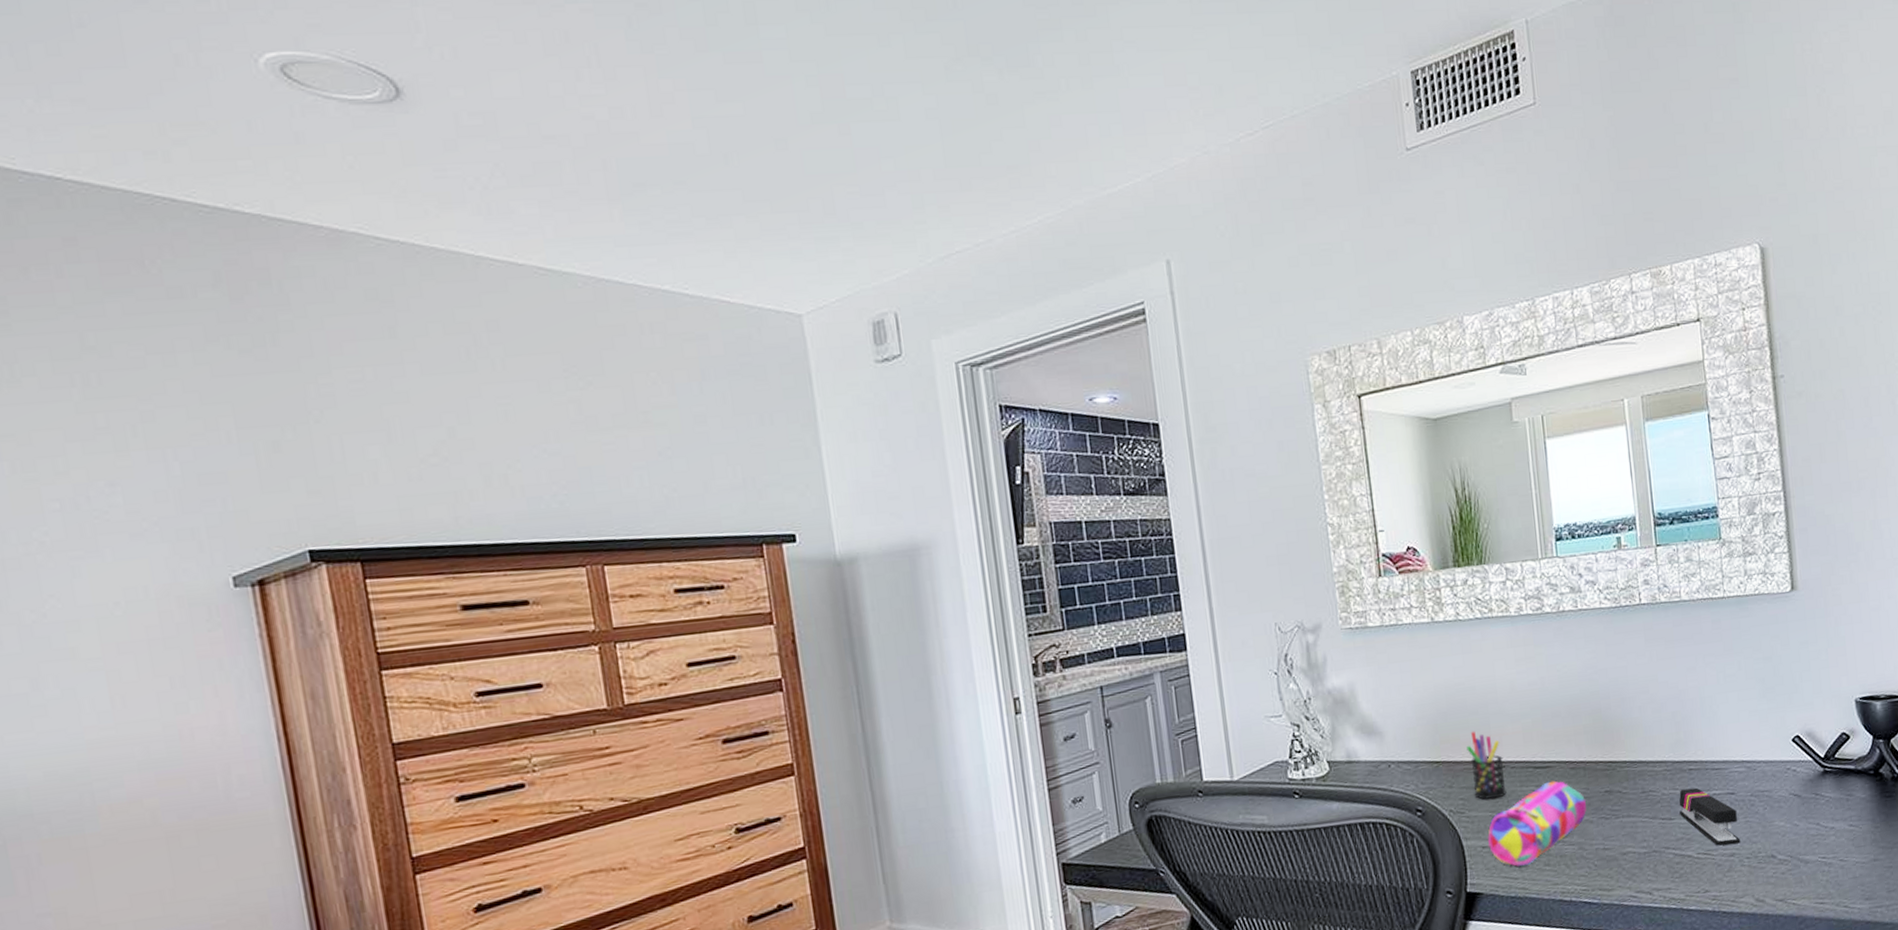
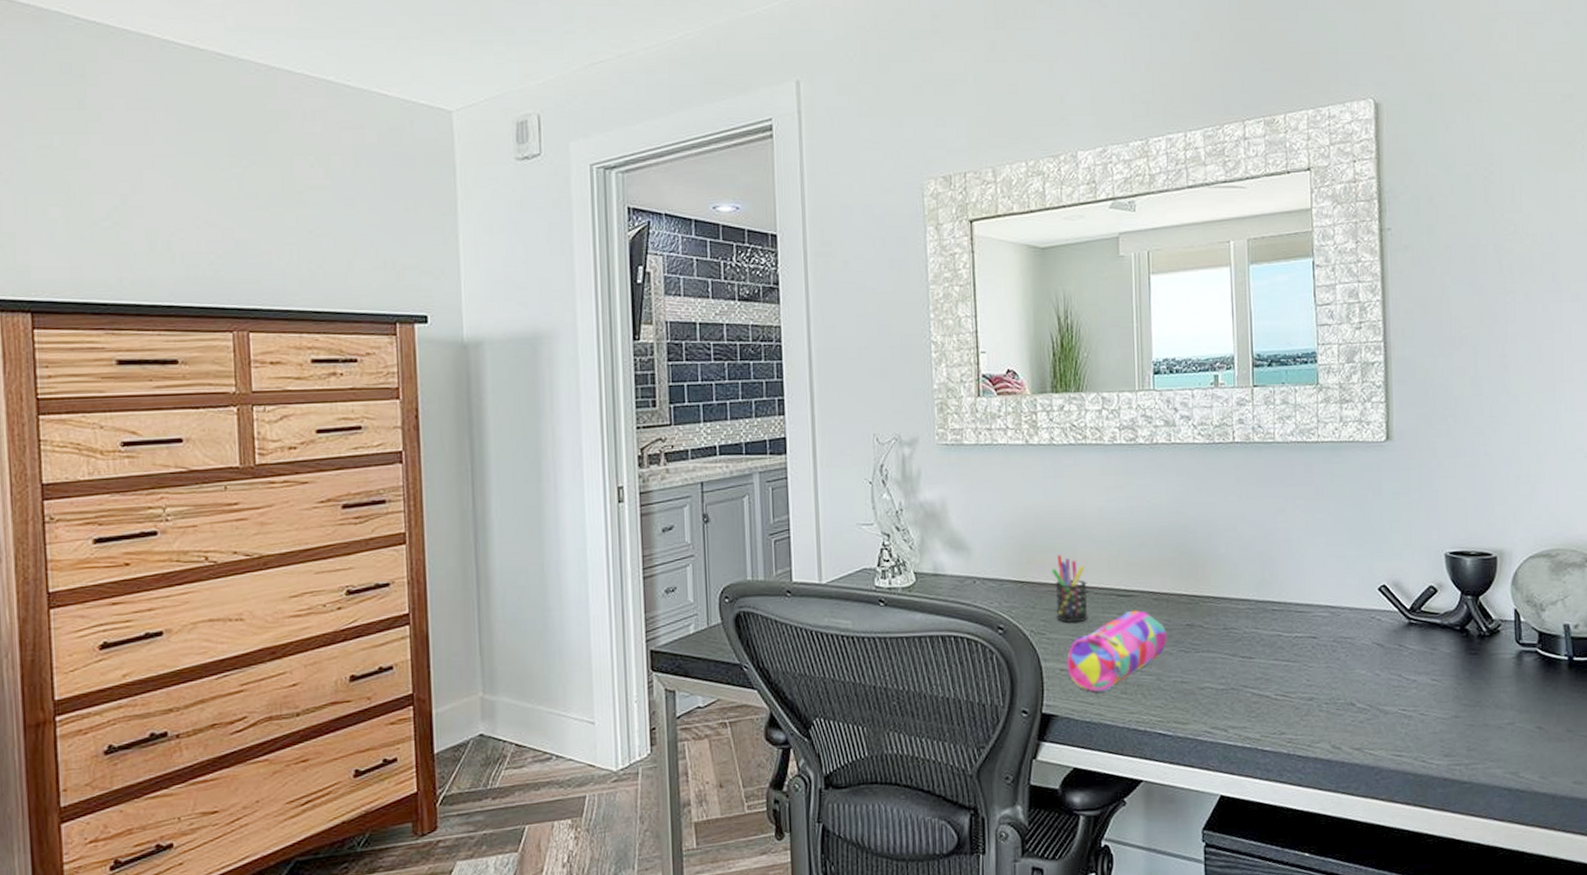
stapler: present [1679,787,1741,846] -> none [1260,628,1320,689]

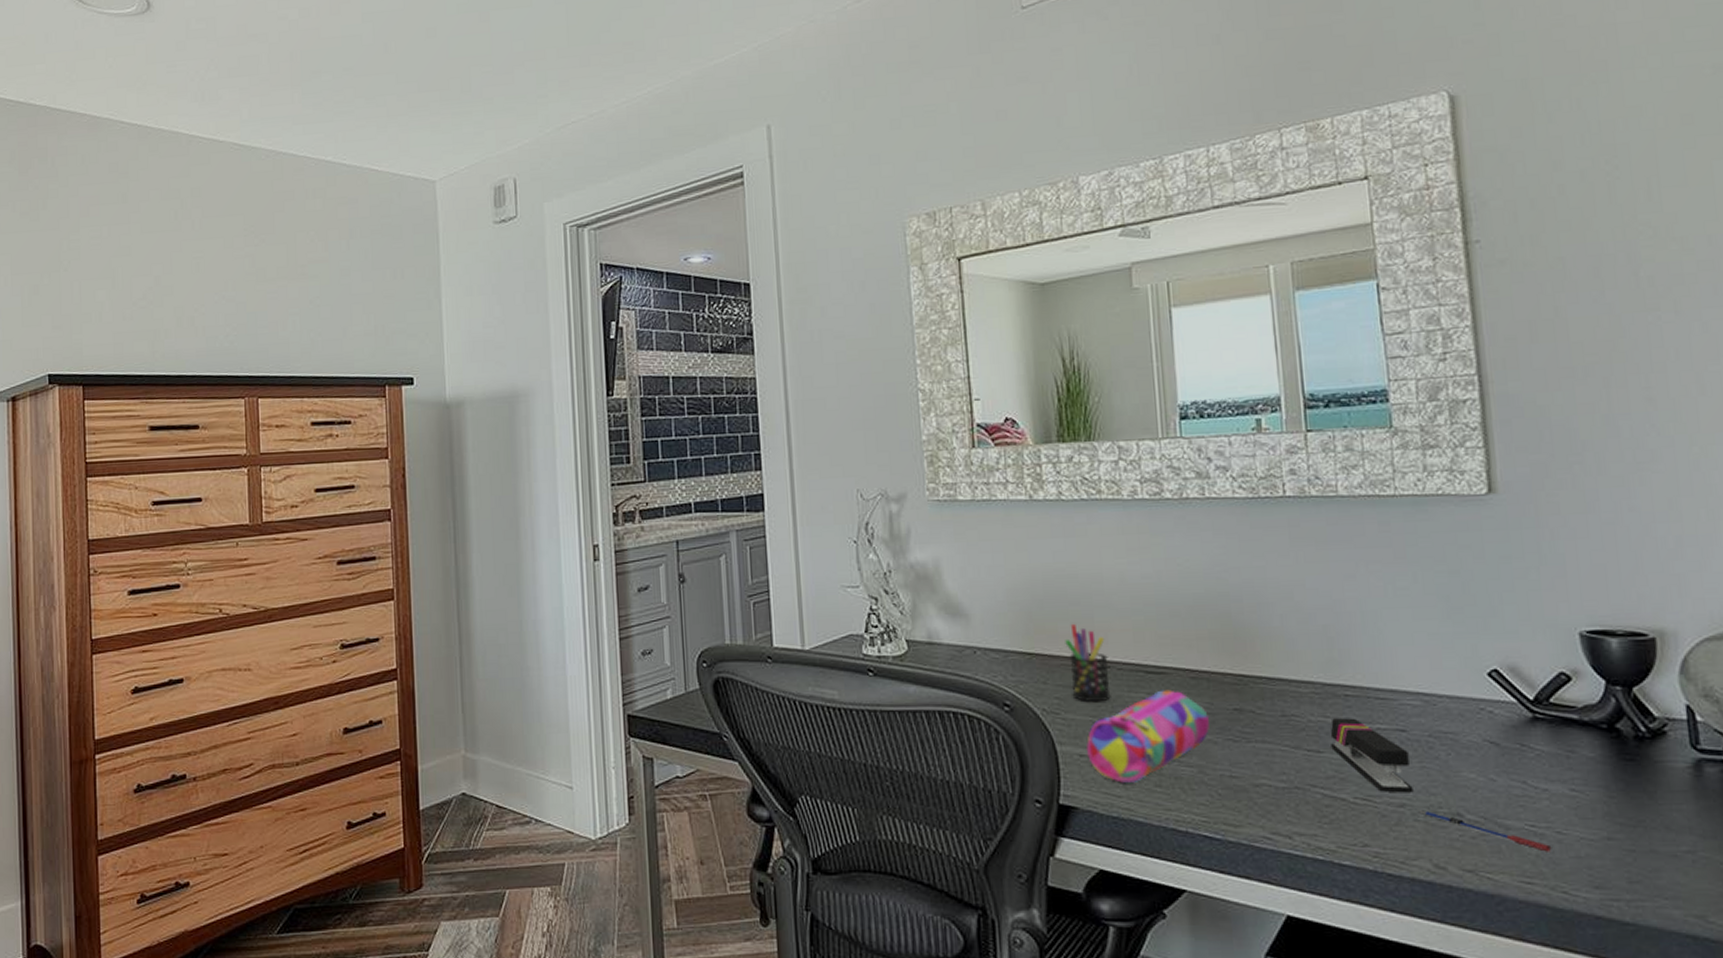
stapler: none [1260,628,1320,689] -> present [1330,718,1414,793]
pen: none [1323,702,1417,730] -> present [1418,810,1552,852]

